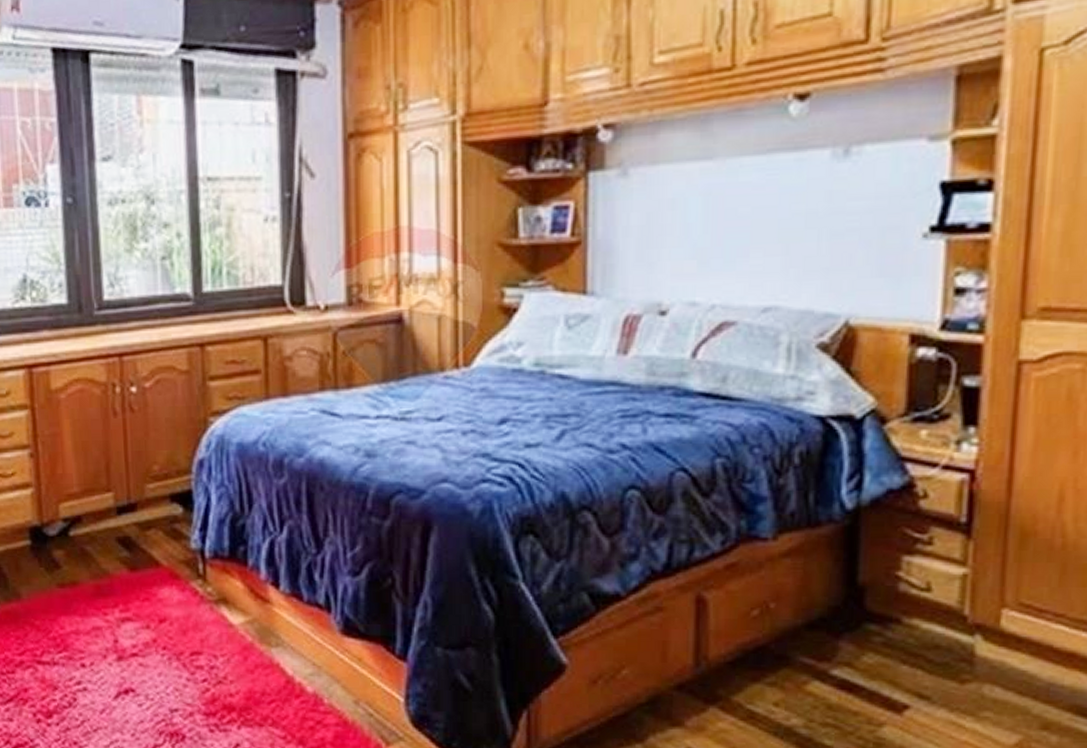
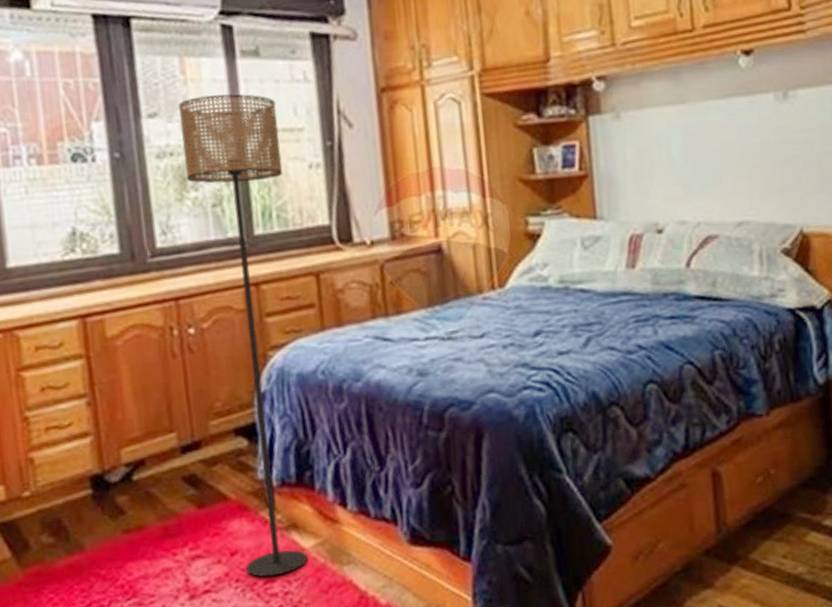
floor lamp: none [132,137,237,649] -> present [178,94,308,577]

